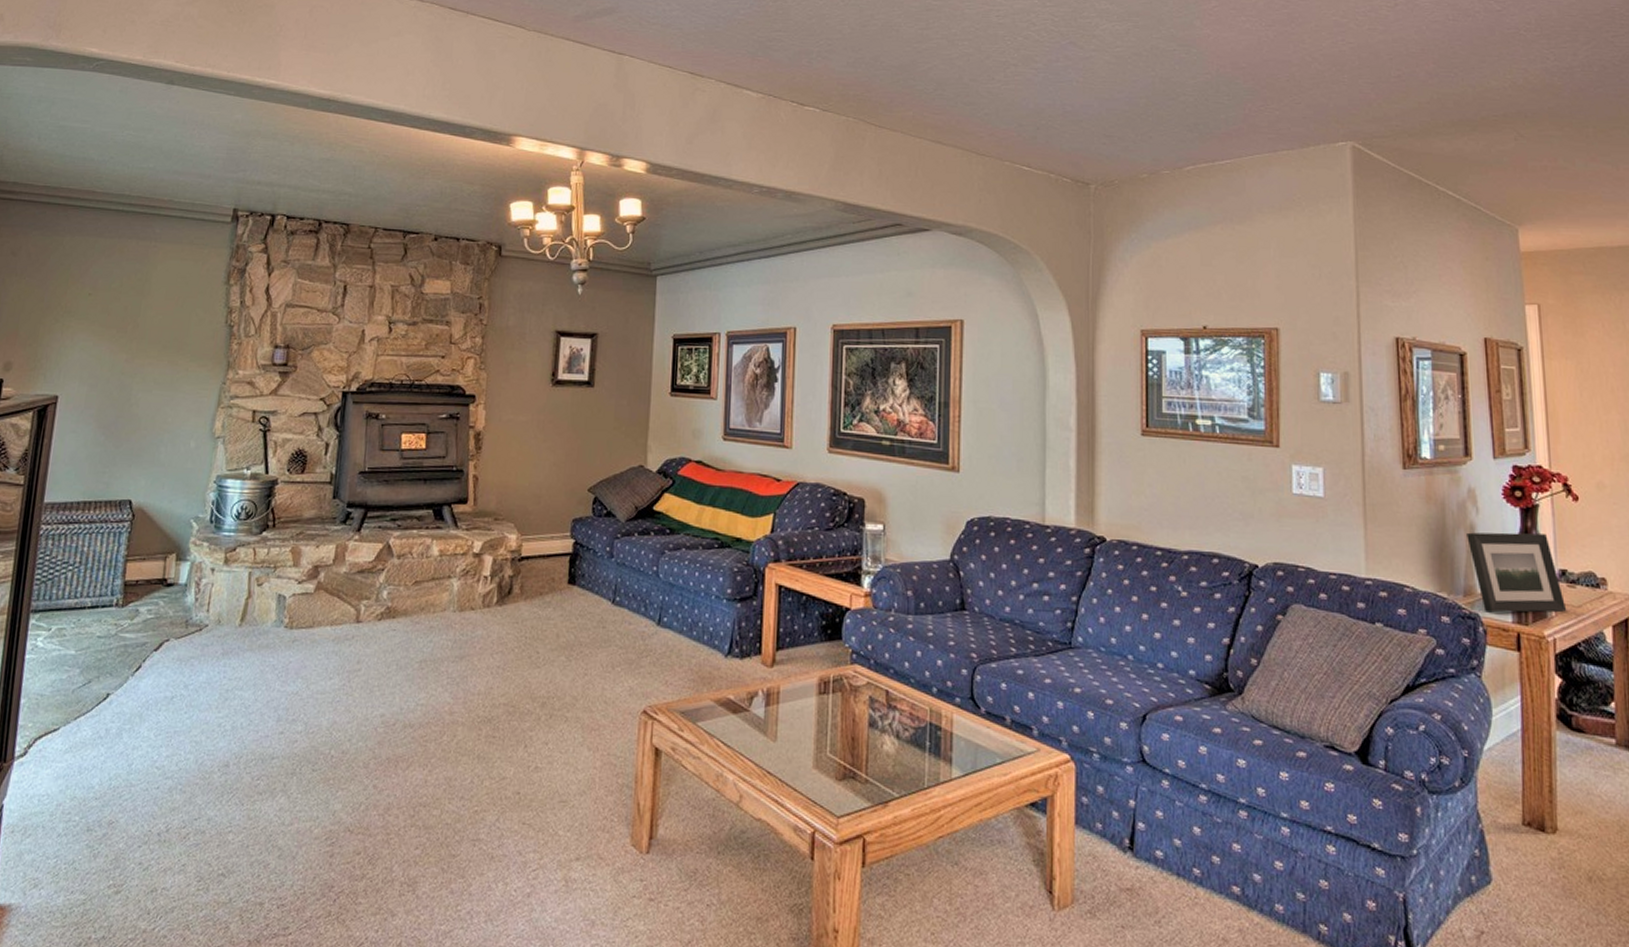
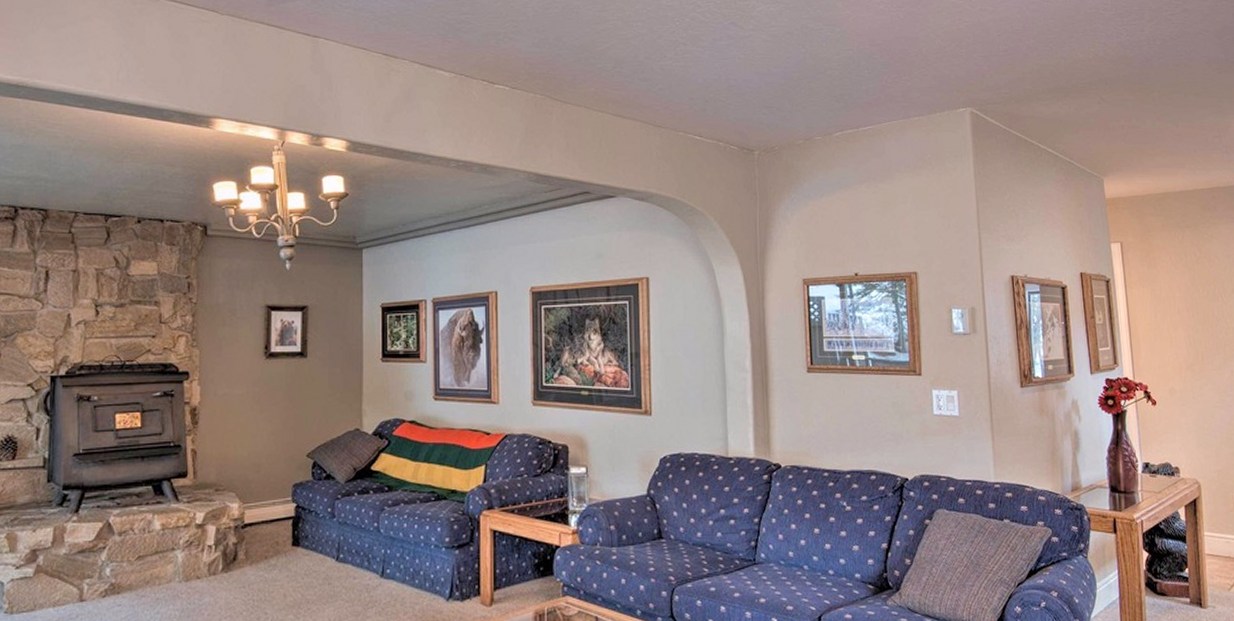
picture frame: present [1467,532,1567,613] -> none [1072,434,1151,503]

